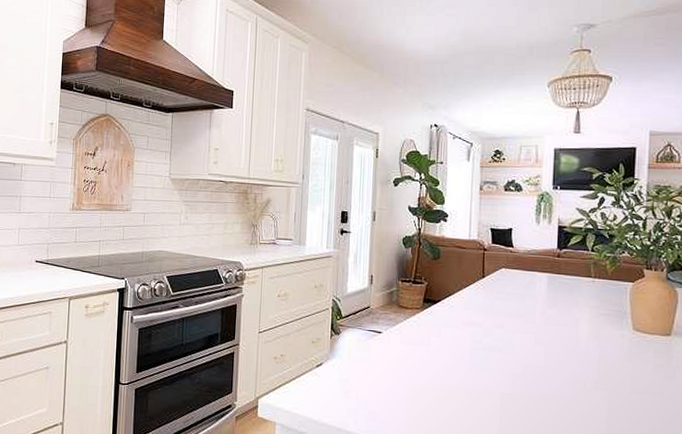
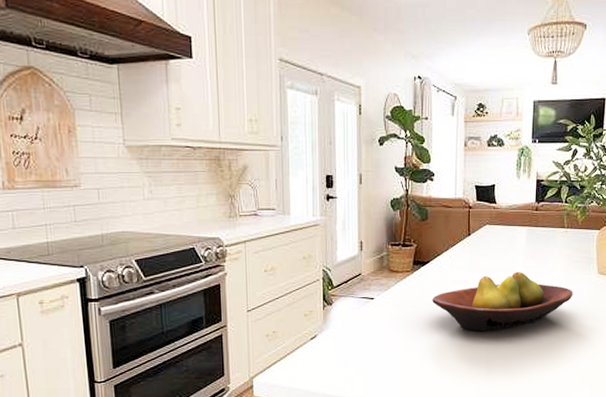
fruit bowl: none [442,319,603,380] -> present [432,272,573,331]

